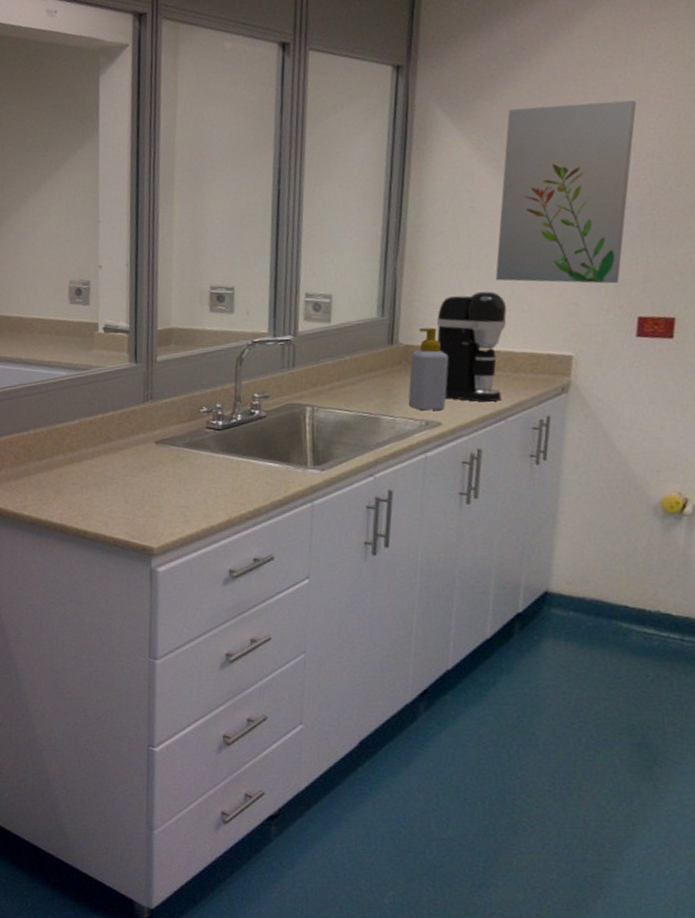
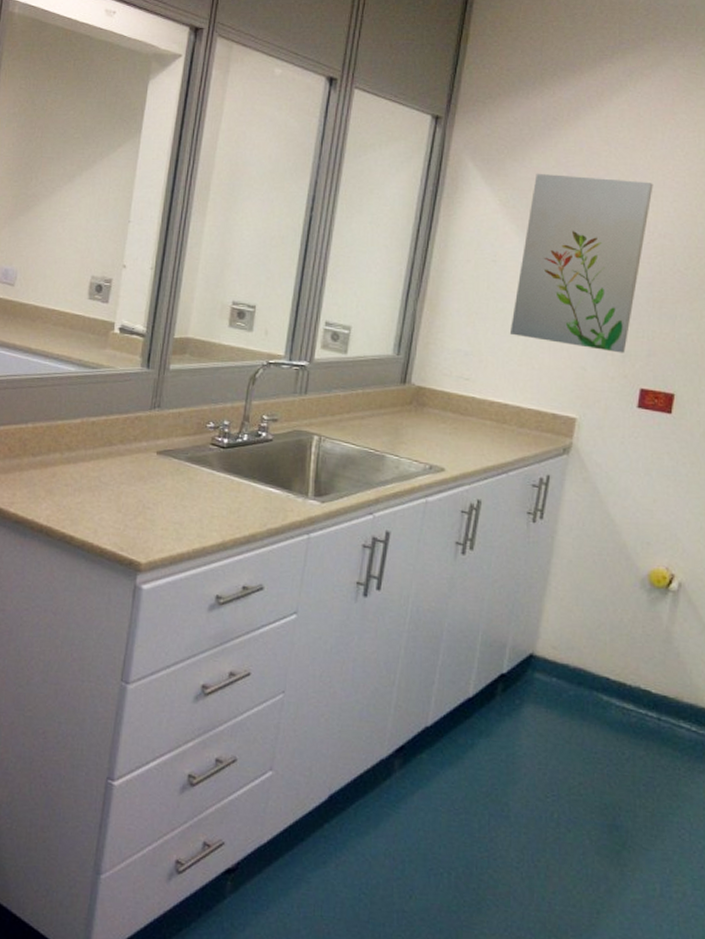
soap bottle: present [408,327,449,411] -> none [414,372,458,455]
coffee maker: present [437,291,507,402] -> none [449,343,518,454]

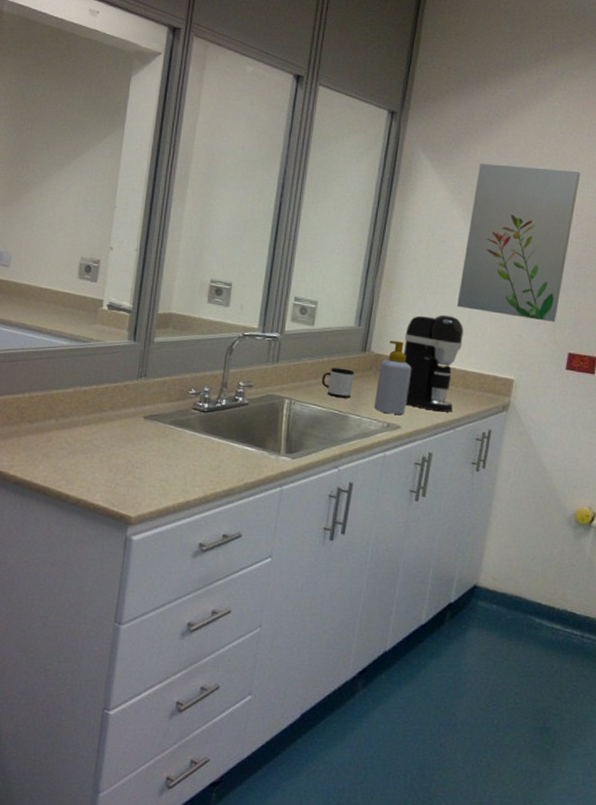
mug: none [355,401,392,436] -> present [321,368,354,398]
soap bottle: none [414,372,458,455] -> present [374,341,412,414]
coffee maker: none [449,343,518,454] -> present [404,315,464,412]

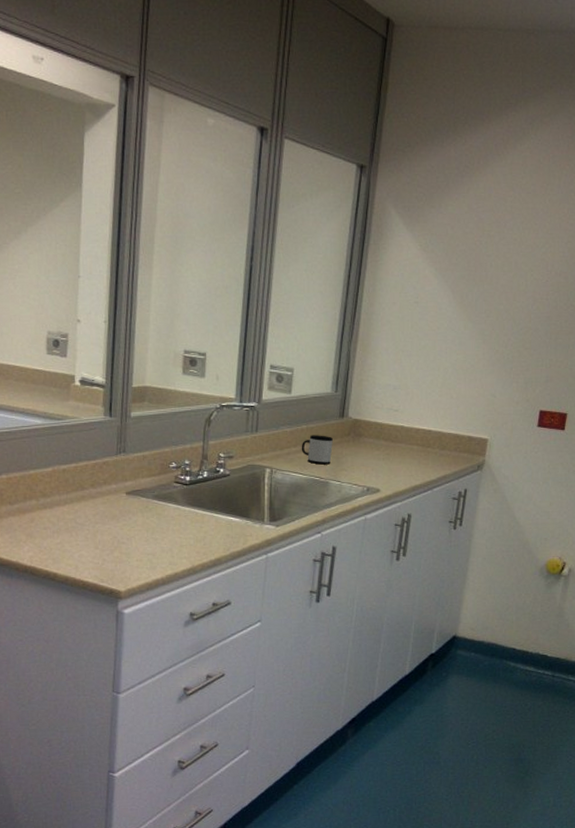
soap bottle: present [374,341,412,414] -> none [353,405,389,478]
coffee maker: present [404,315,464,412] -> none [381,377,439,474]
wall art: present [456,163,581,322] -> none [431,218,551,381]

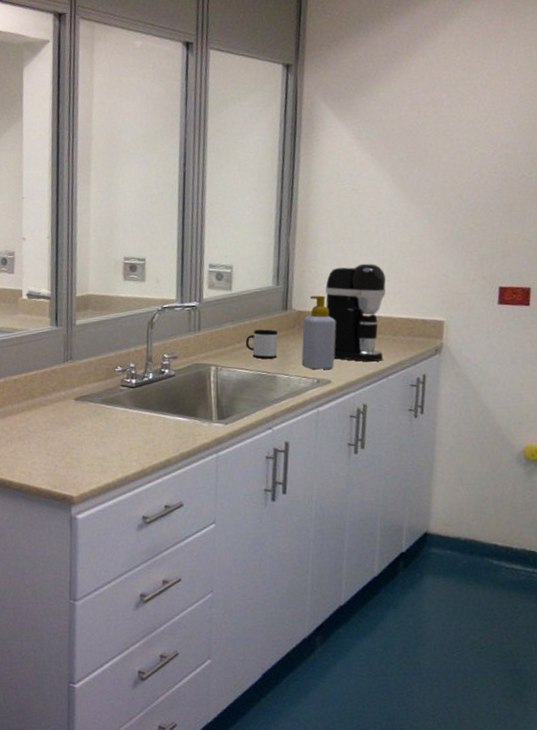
soap bottle: none [353,405,389,478] -> present [301,295,337,370]
coffee maker: none [381,377,439,474] -> present [325,263,387,362]

